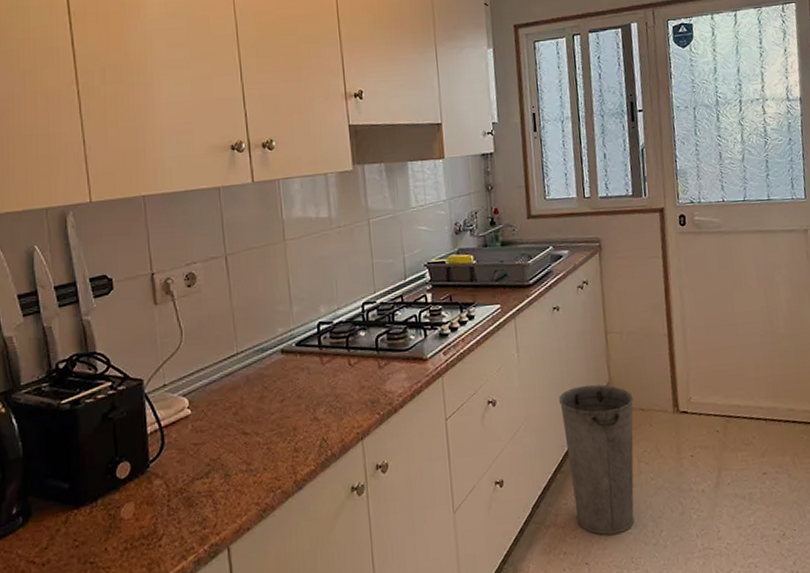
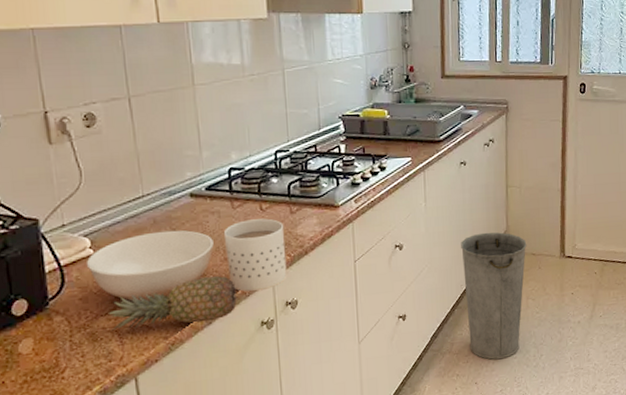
bowl: none [184,388,304,465] -> present [86,230,214,302]
fruit: none [204,436,328,496] -> present [109,275,238,331]
mug: none [313,374,377,454] -> present [223,218,287,292]

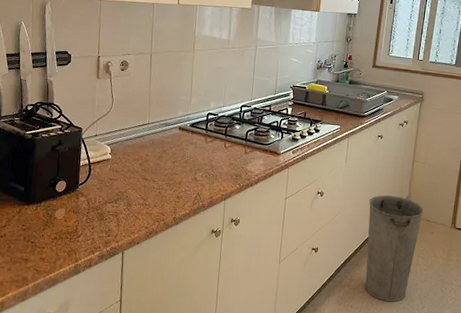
bowl: present [86,230,214,302] -> none [105,150,189,199]
fruit: present [109,275,238,331] -> none [113,189,200,222]
mug: present [223,218,287,292] -> none [195,152,239,207]

